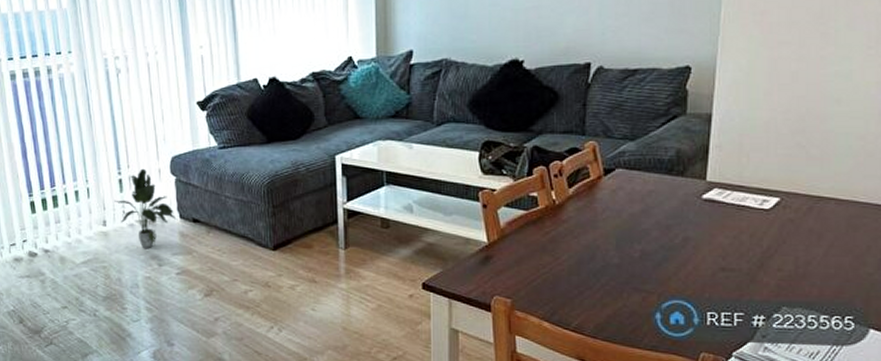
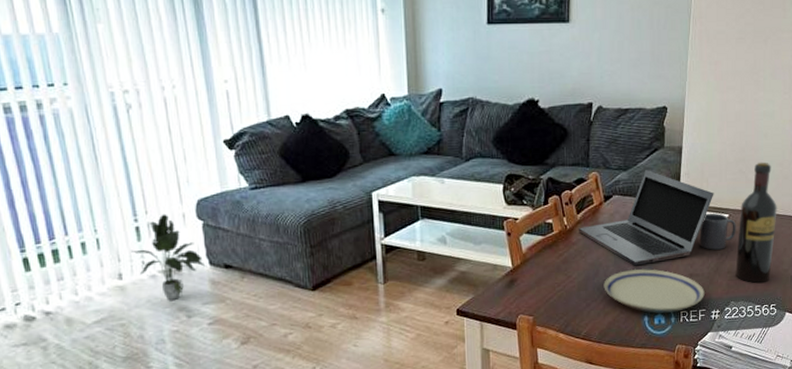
laptop: none [569,140,758,253] -> present [578,170,714,266]
plate: none [601,255,743,314] -> present [603,268,705,314]
mug: none [736,195,791,241] -> present [699,213,736,250]
wine bottle: none [790,134,856,287] -> present [735,162,777,283]

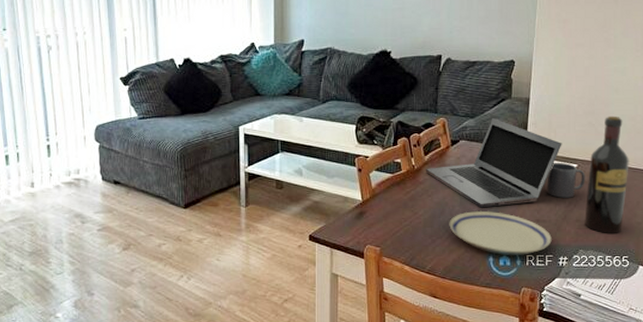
potted plant: present [131,214,206,301] -> none [42,136,99,208]

